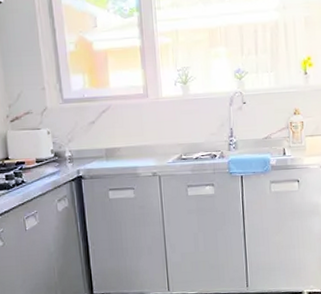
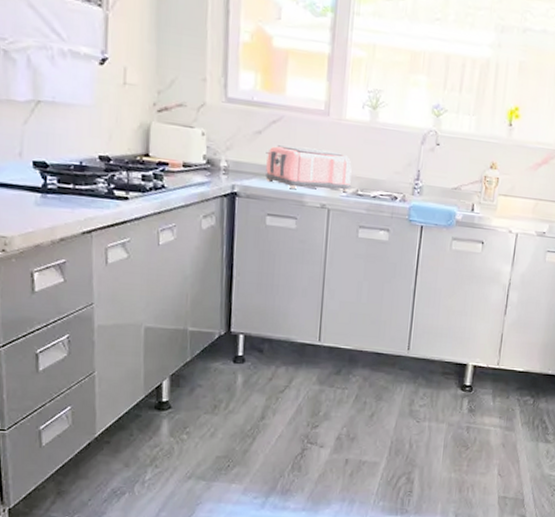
toaster: none [101,126,176,165] -> present [265,145,352,192]

